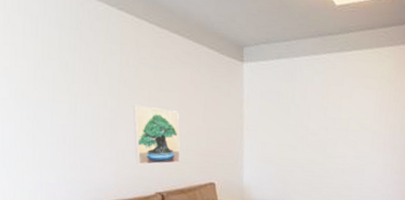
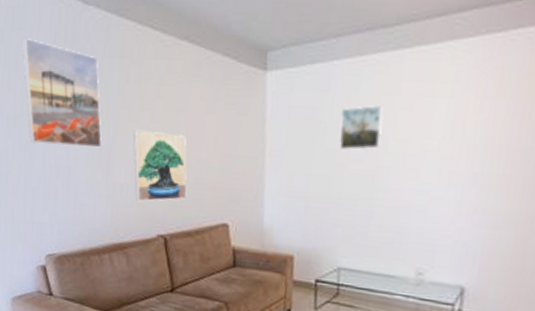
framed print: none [28,22,105,120] -> present [22,38,102,148]
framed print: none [300,93,331,126] -> present [339,105,383,150]

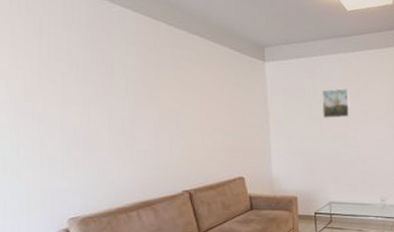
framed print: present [22,38,102,148] -> none [30,22,123,121]
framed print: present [133,129,187,202] -> none [154,104,207,164]

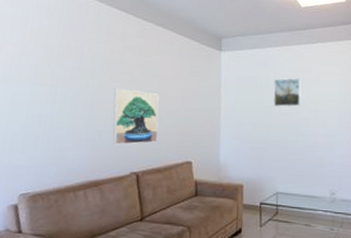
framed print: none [154,104,207,164] -> present [112,88,159,145]

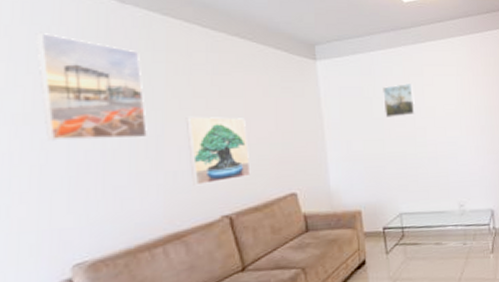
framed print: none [16,14,88,102] -> present [35,33,147,141]

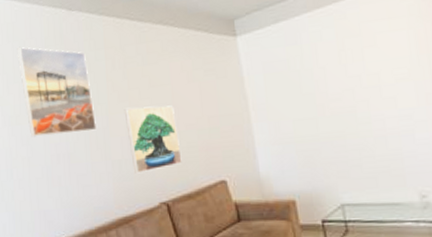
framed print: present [383,84,415,117] -> none [312,47,354,92]

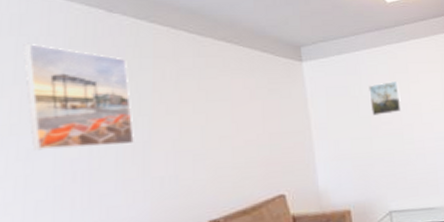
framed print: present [124,105,182,174] -> none [172,120,239,191]
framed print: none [312,47,354,92] -> present [369,81,402,116]

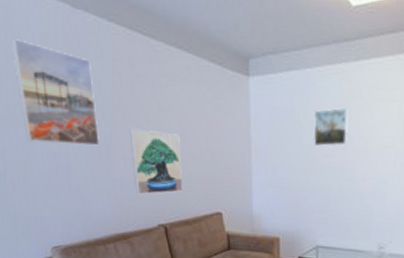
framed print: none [172,120,239,191] -> present [129,128,183,195]

